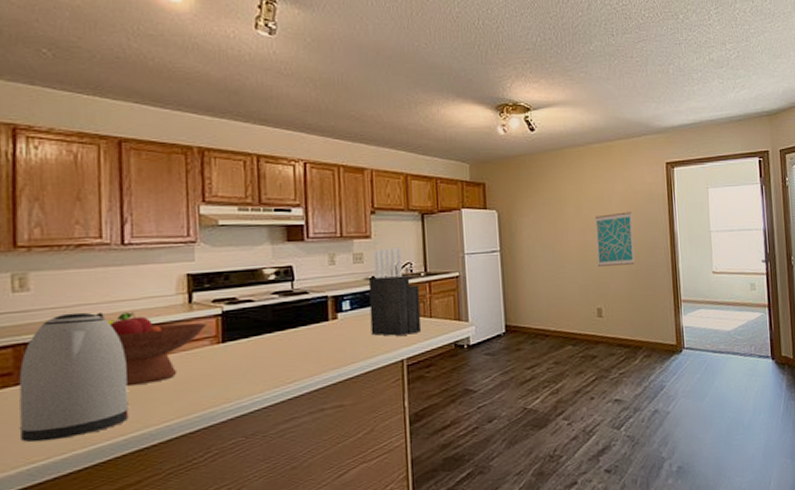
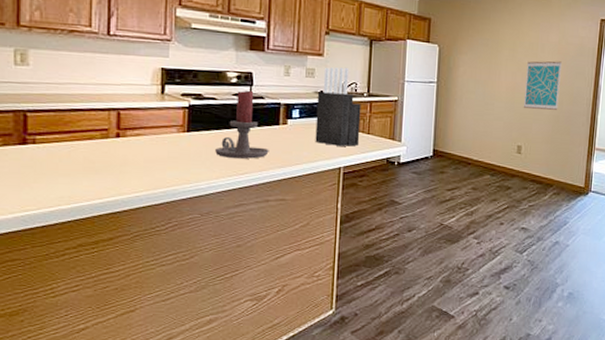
kettle: present [19,312,129,443] -> none [16,89,106,195]
fruit bowl: present [96,312,207,387] -> none [83,92,175,159]
candle holder: none [257,286,320,367] -> present [215,90,269,159]

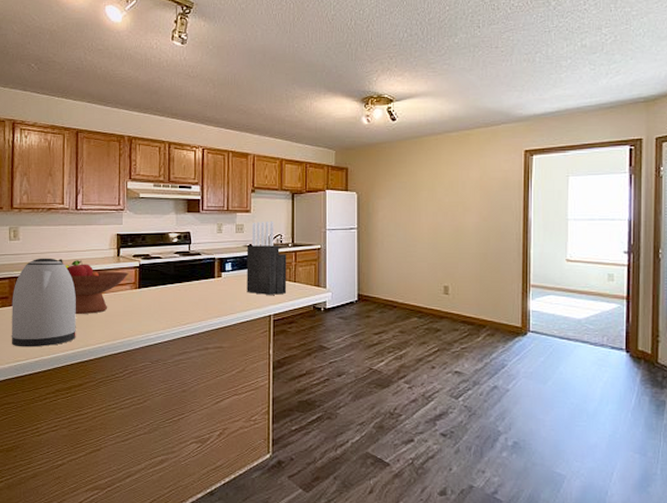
kettle: none [16,89,106,195] -> present [11,258,76,348]
fruit bowl: none [83,92,175,159] -> present [59,259,129,315]
candle holder: present [215,90,269,159] -> none [162,248,207,310]
wall art: present [523,61,562,110] -> none [447,197,485,247]

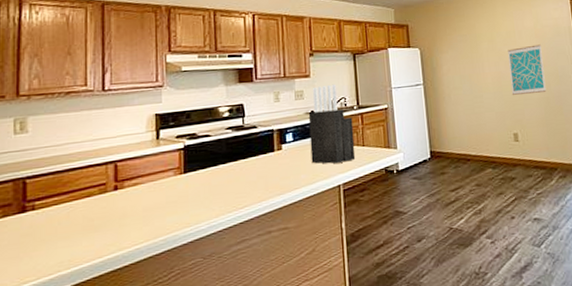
kettle: present [11,258,76,348] -> none [15,149,105,265]
fruit bowl: present [59,259,129,315] -> none [81,148,171,214]
wall art: none [447,197,485,247] -> present [508,44,547,95]

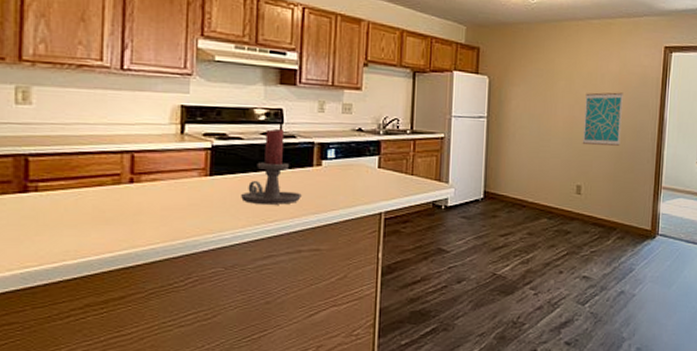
candle holder: none [213,121,267,194] -> present [241,128,302,205]
knife block: present [308,84,356,164] -> none [353,101,404,189]

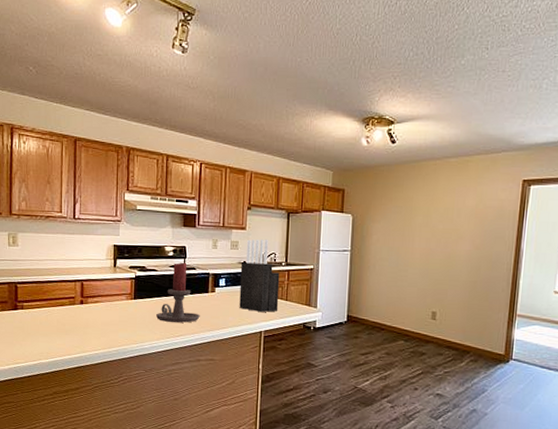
knife block: none [353,101,404,189] -> present [239,239,280,312]
wall art: present [582,92,623,146] -> none [438,225,479,276]

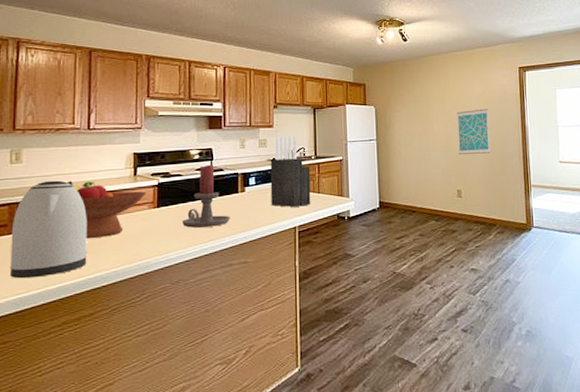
kettle: none [10,265,73,351] -> present [9,180,87,279]
fruit bowl: none [57,267,125,322] -> present [68,181,147,239]
wall art: none [438,225,479,276] -> present [457,108,491,154]

